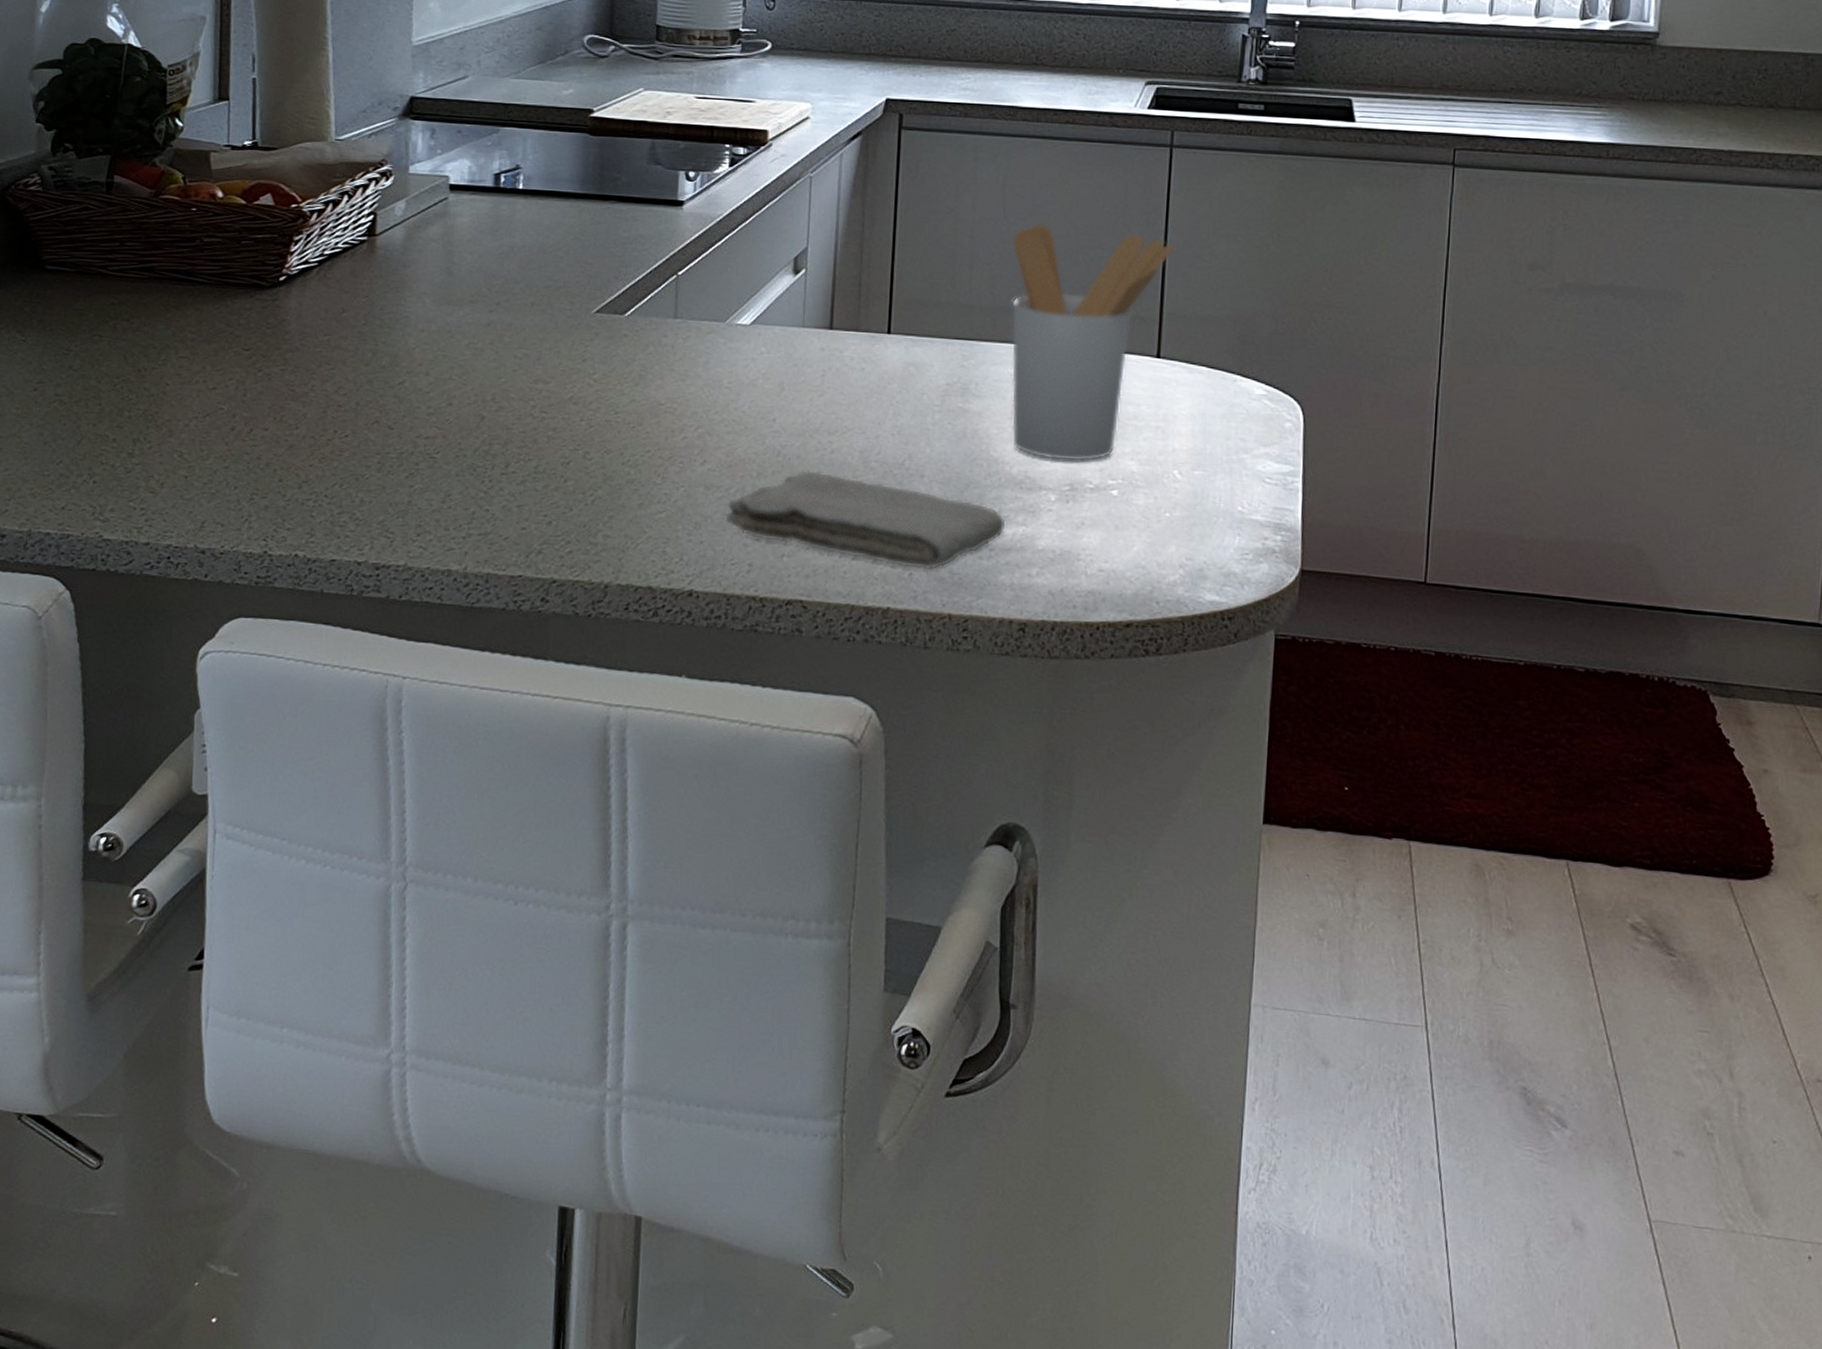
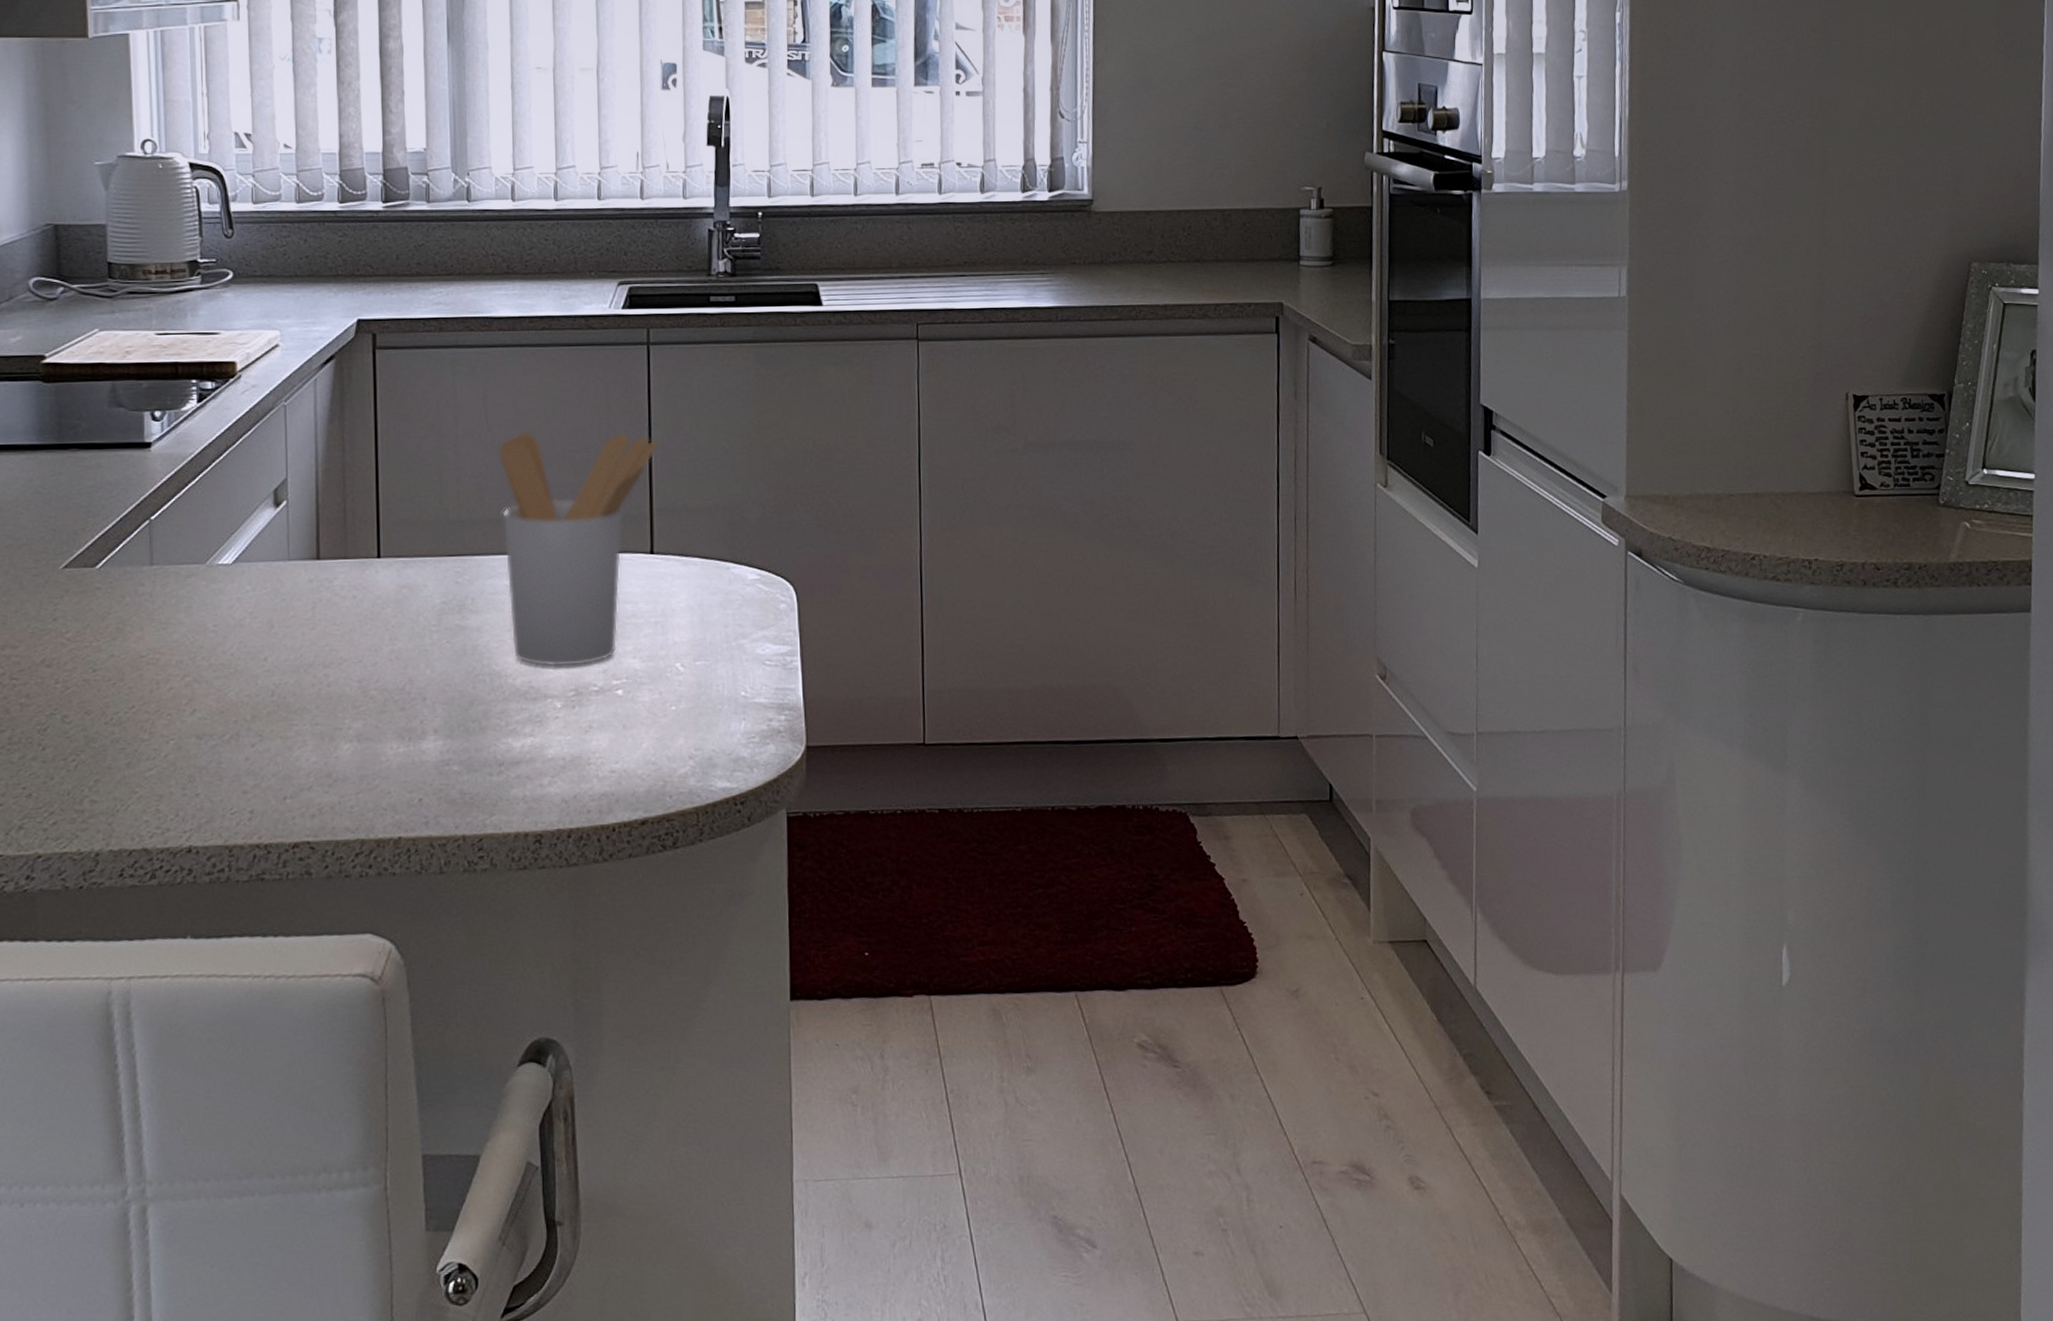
washcloth: present [725,470,1006,570] -> none [220,706,513,795]

